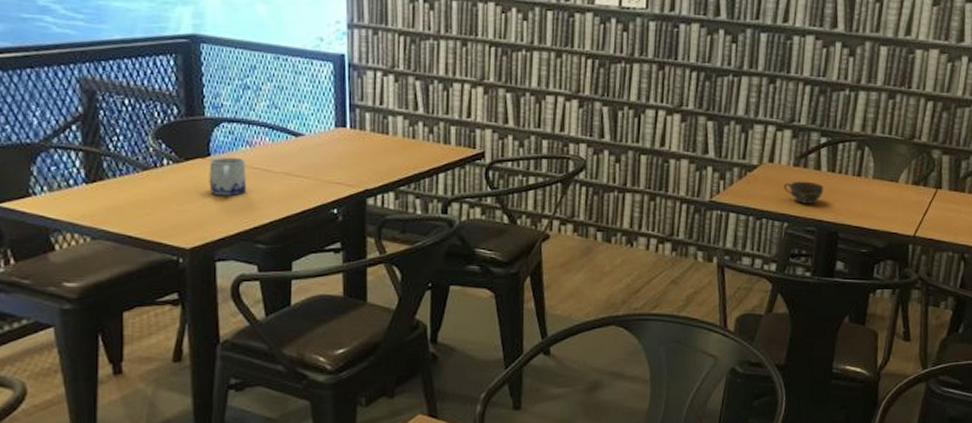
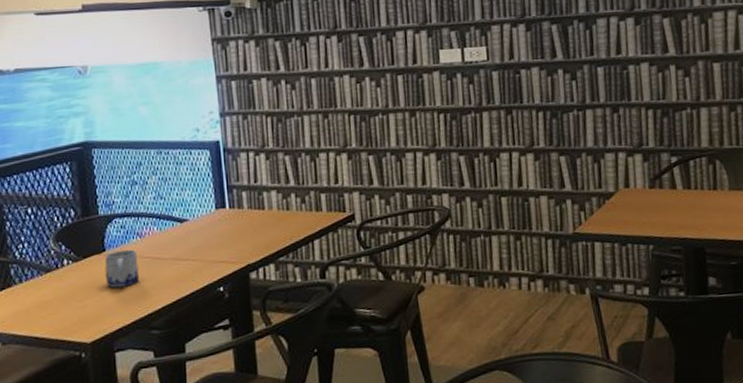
cup: present [784,181,824,204] -> none [643,201,683,224]

